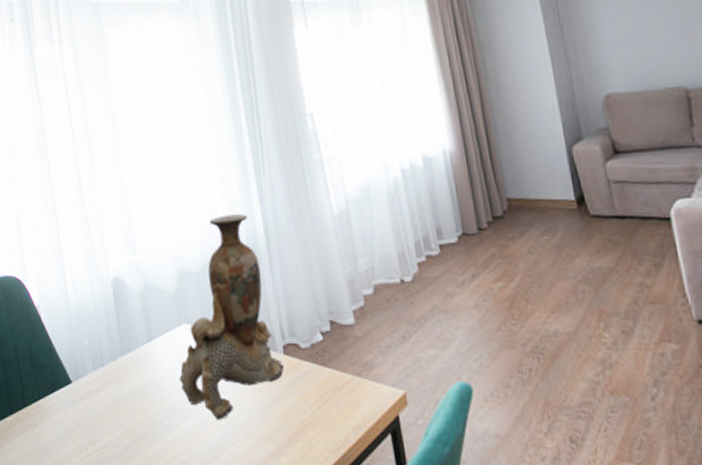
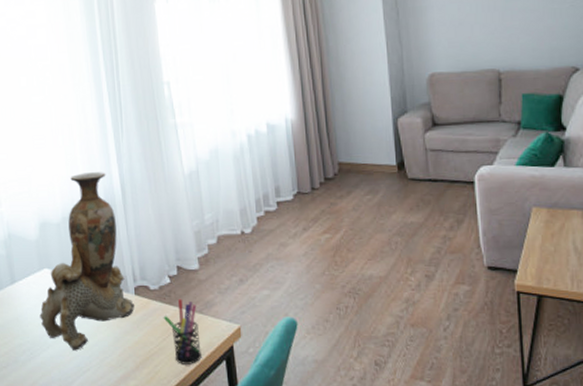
pen holder: none [316,360,363,438] -> present [163,299,202,364]

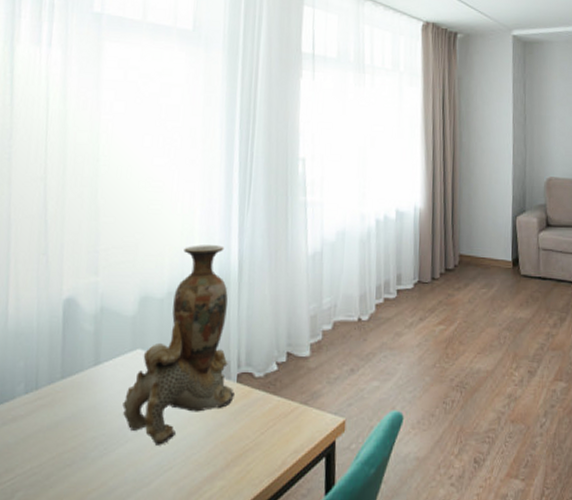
pen holder: present [163,299,202,364] -> none [264,389,303,462]

